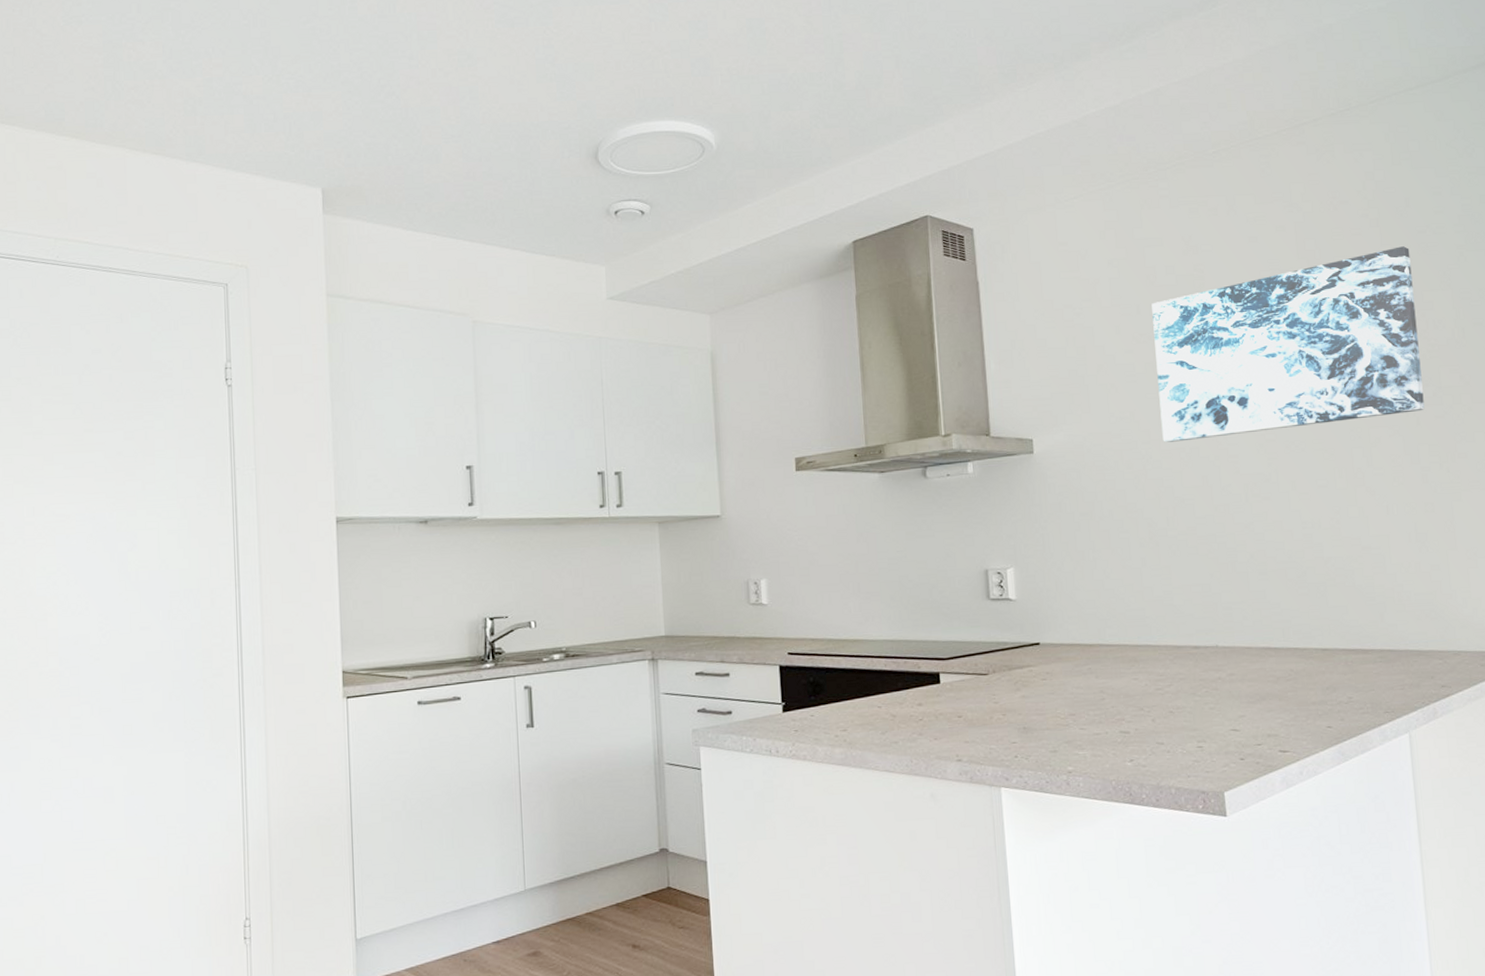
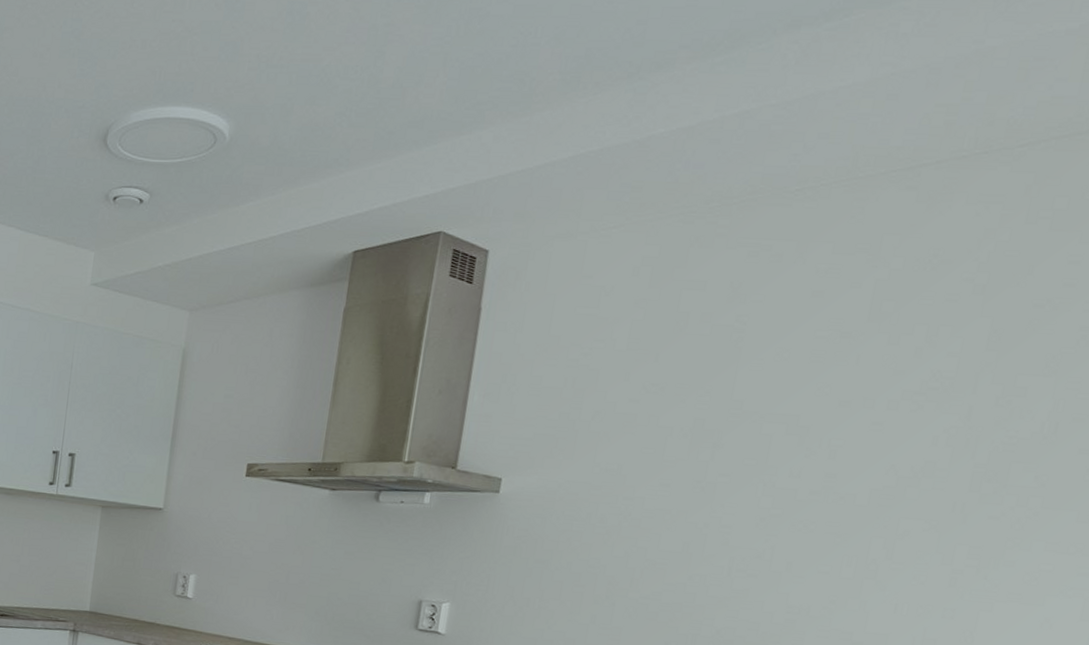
wall art: present [1151,246,1425,442] -> none [648,320,1016,509]

